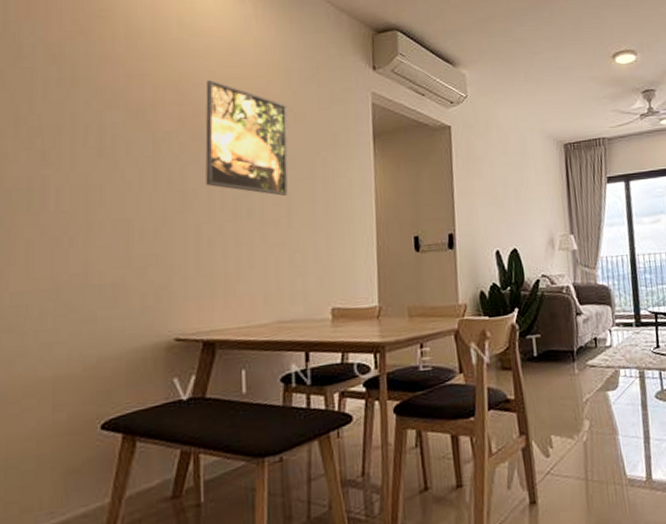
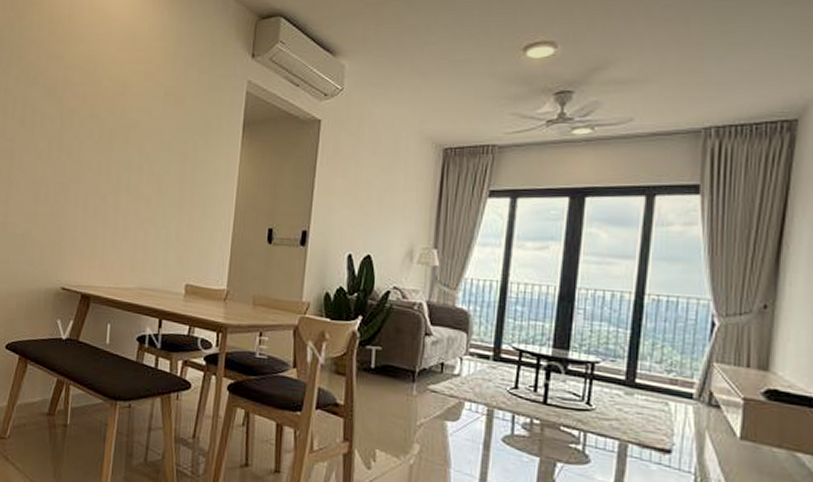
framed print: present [205,79,288,196] -> none [97,62,170,175]

